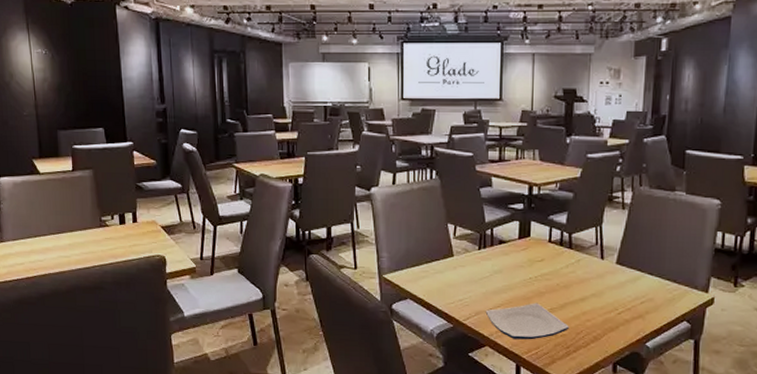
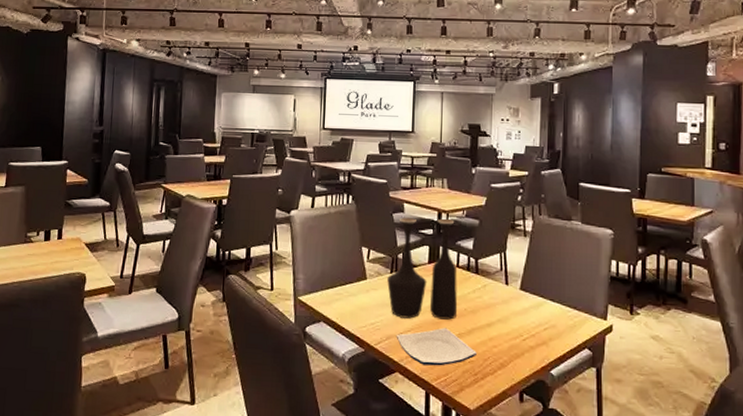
vase: none [475,192,550,295] -> present [387,217,458,320]

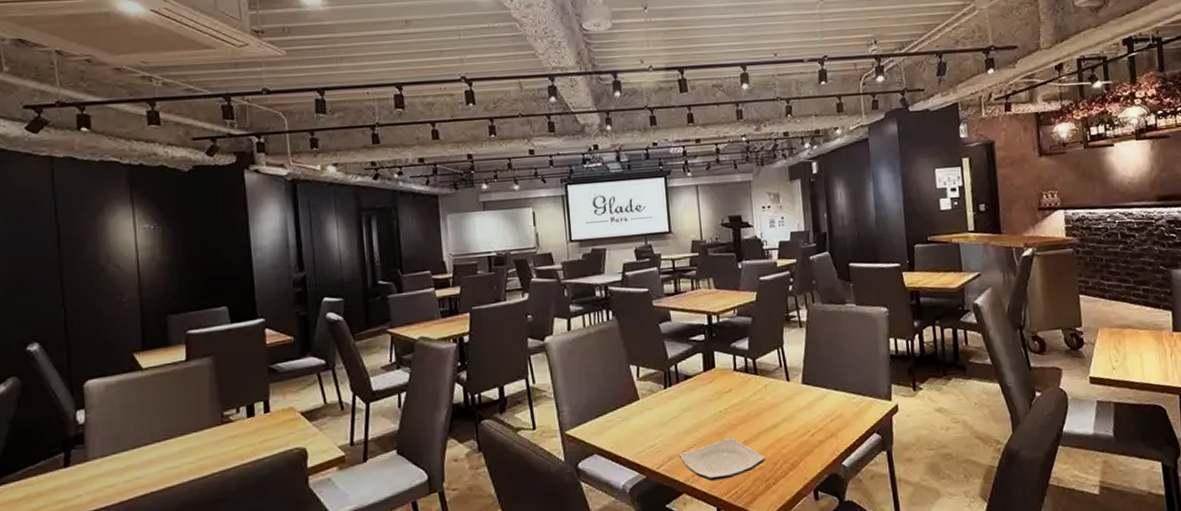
vase: present [387,217,458,320] -> none [662,320,741,435]

